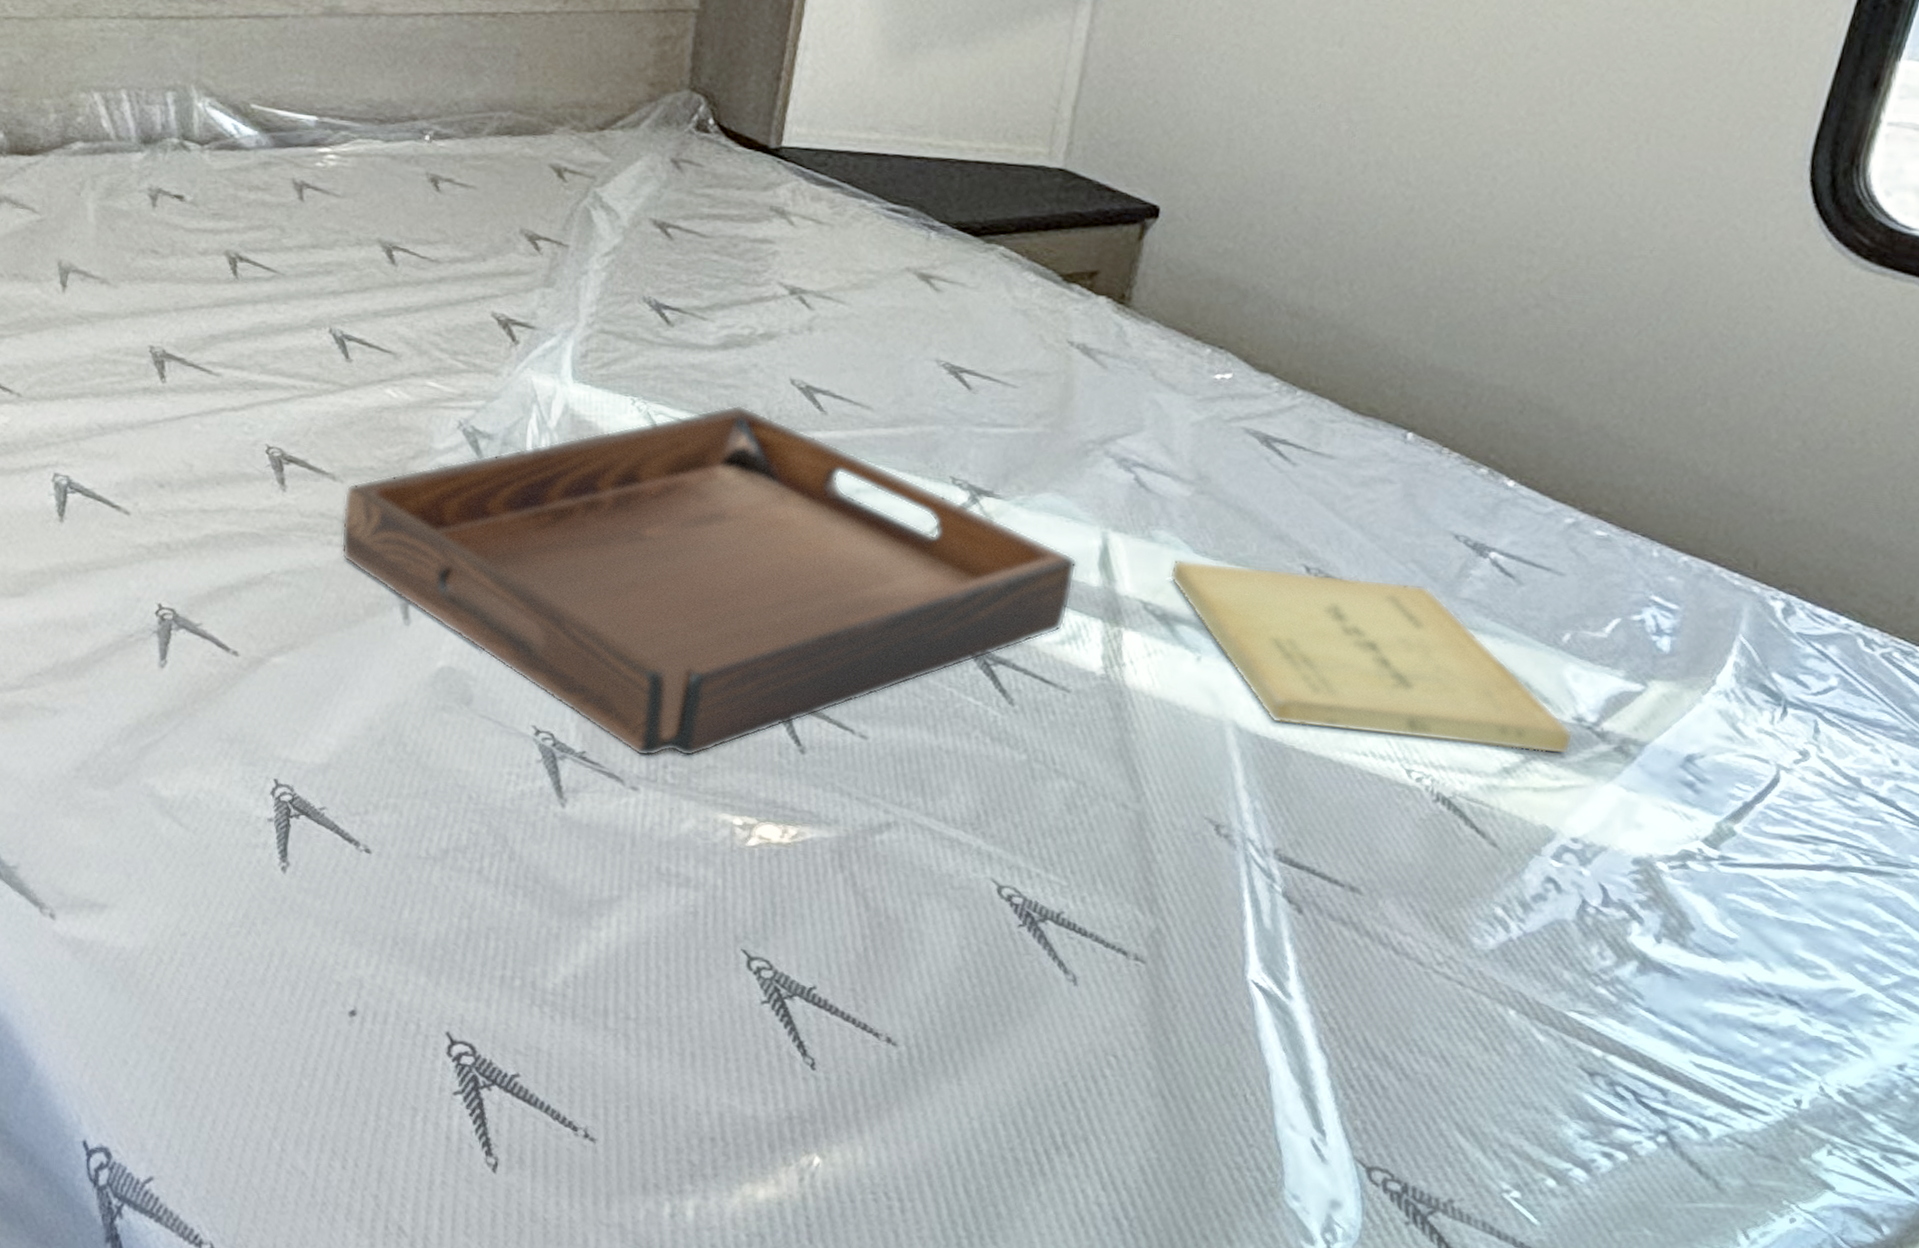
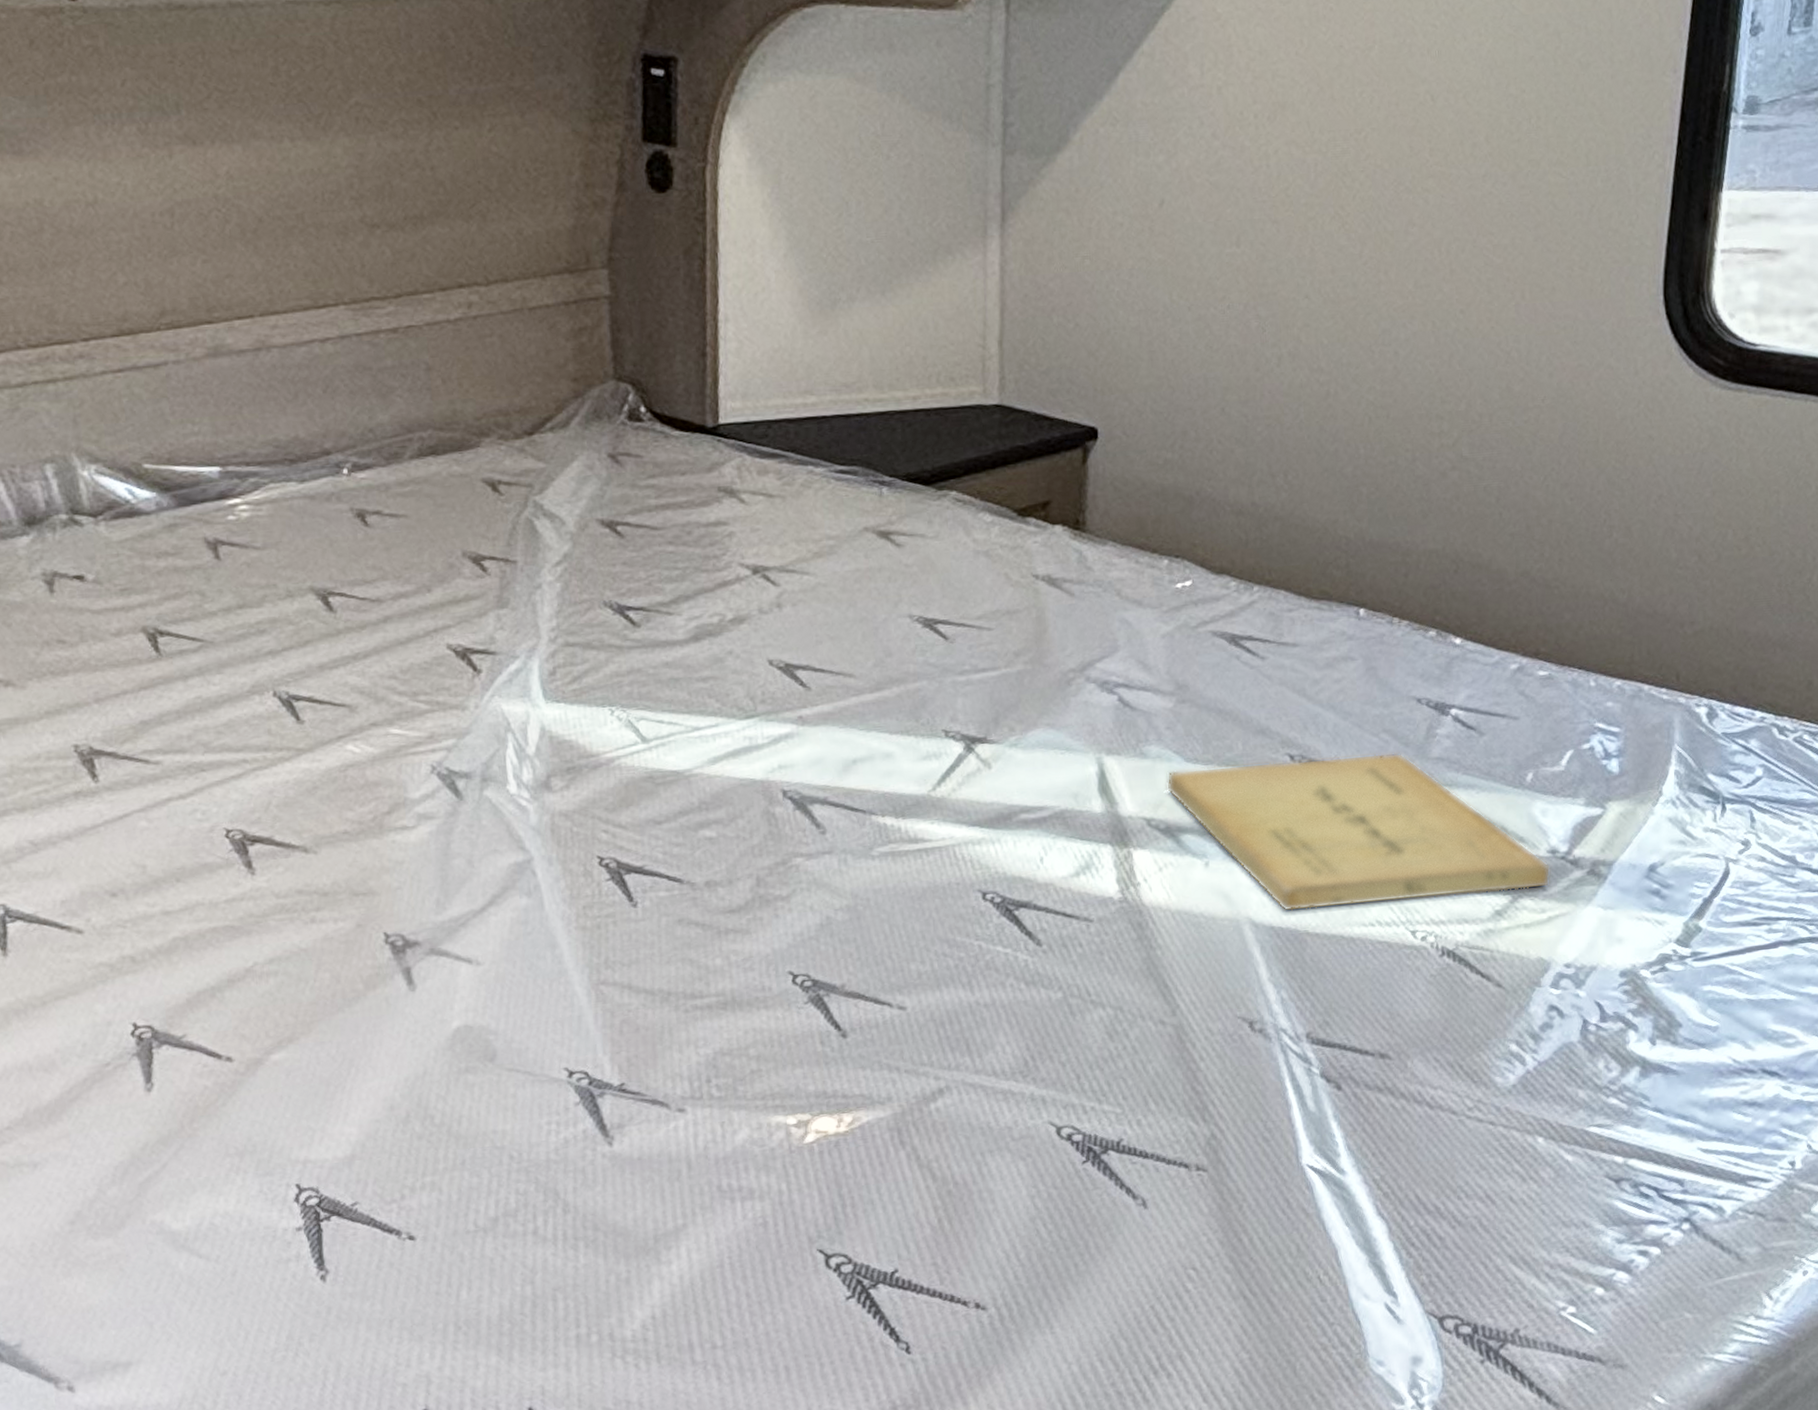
serving tray: present [340,405,1077,757] -> none [320,696,1079,1076]

